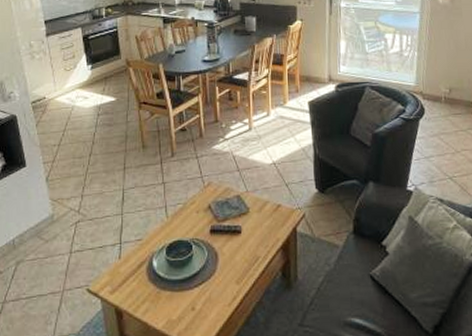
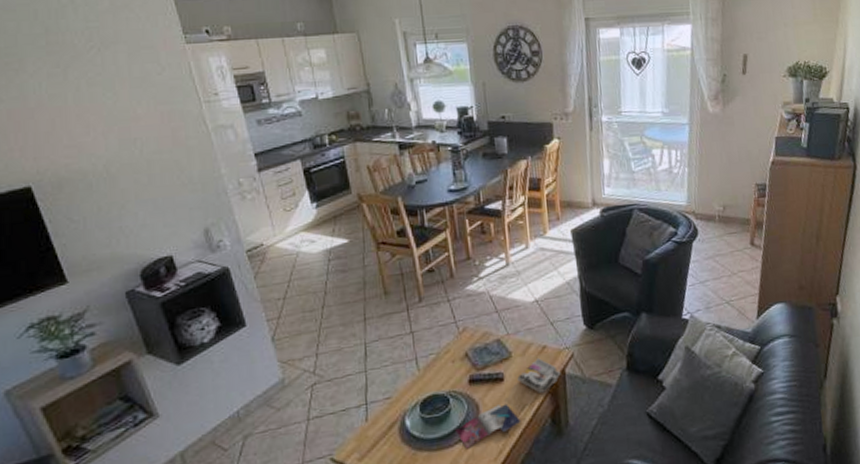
magazine: none [196,214,293,293] -> present [455,357,561,449]

